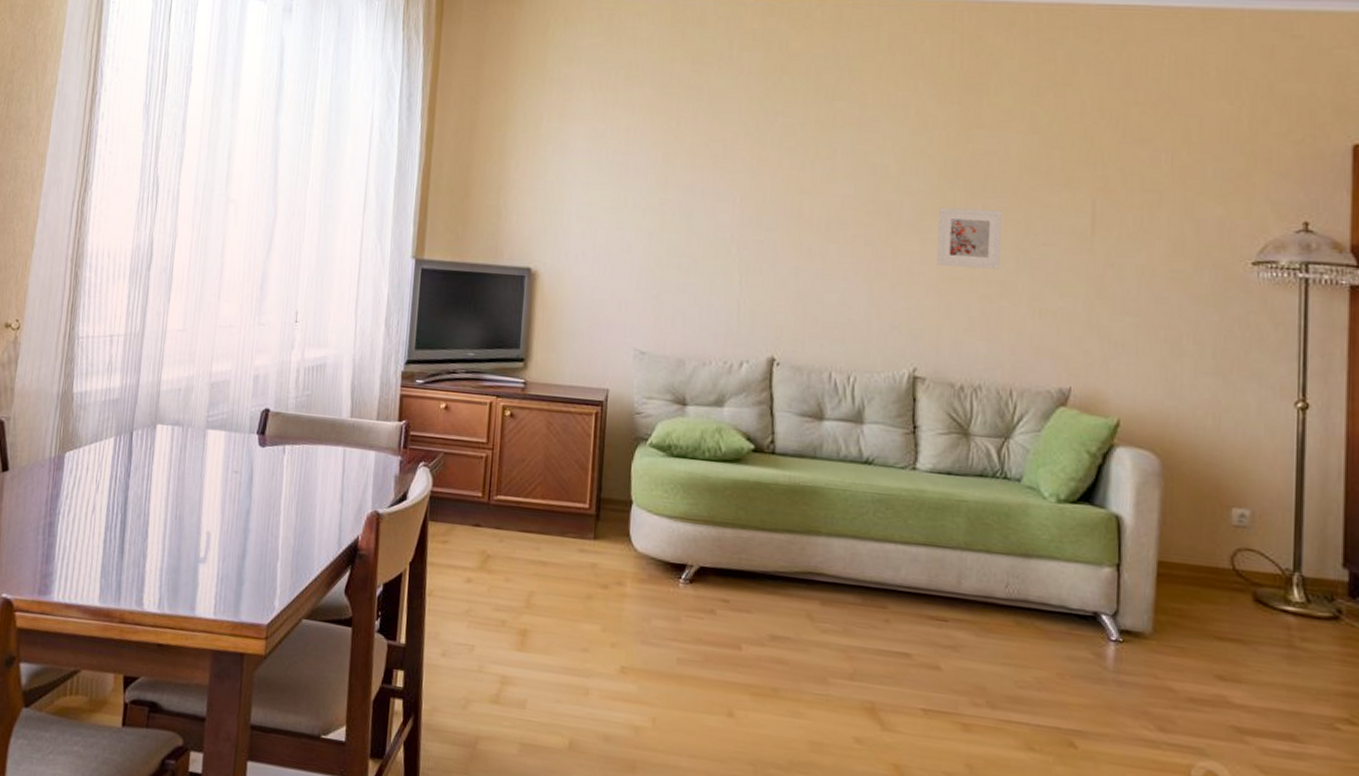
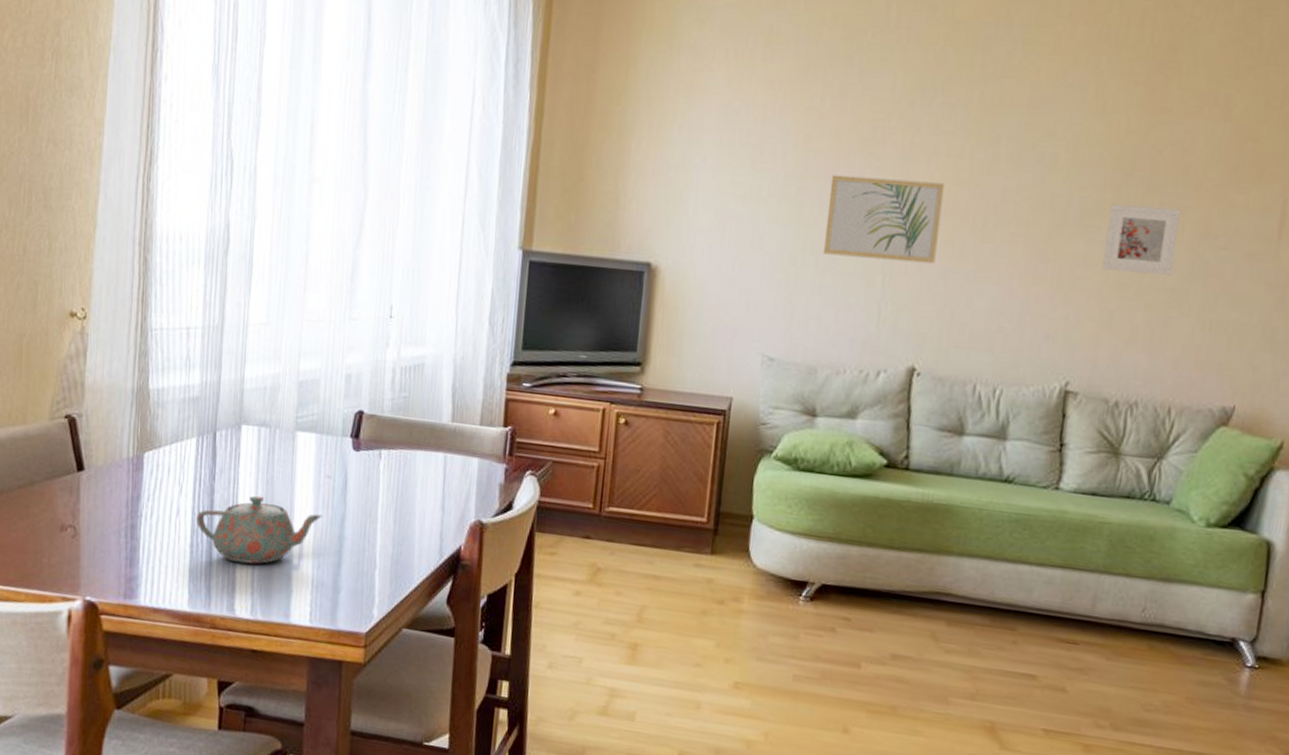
teapot: none [111,491,230,558] -> present [196,495,323,564]
wall art: none [686,187,790,264] -> present [824,174,945,264]

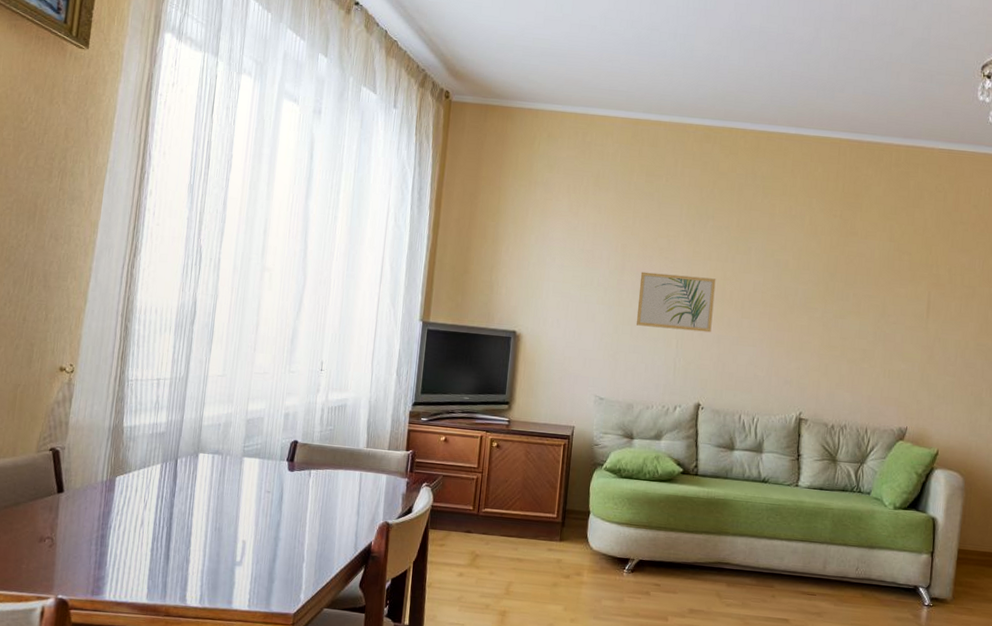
teapot: present [196,495,323,564] -> none [157,508,263,563]
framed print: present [1102,204,1182,275] -> none [819,294,867,341]

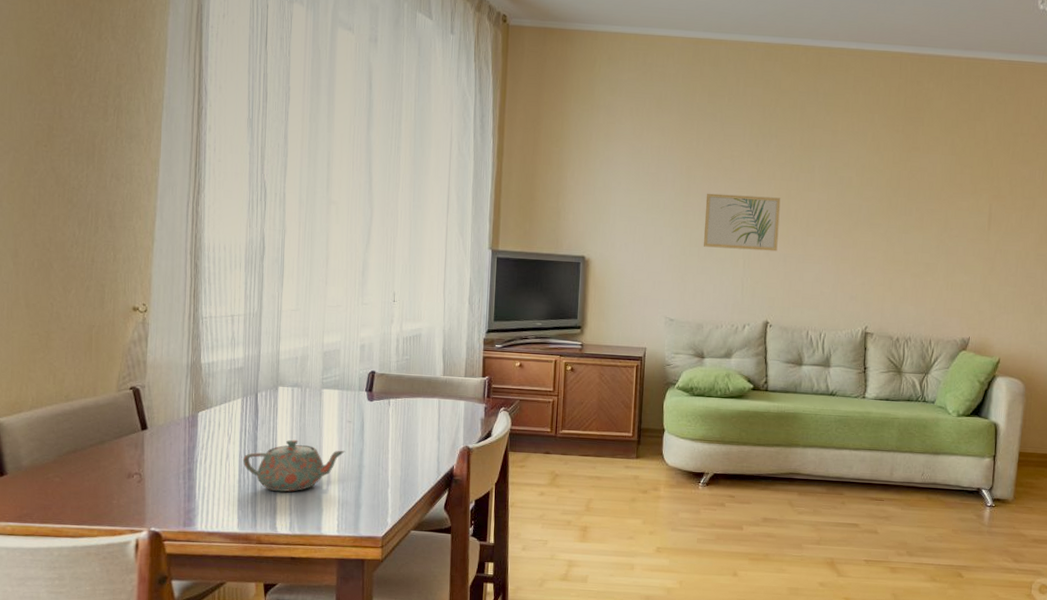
teapot: none [157,508,263,563] -> present [243,439,346,492]

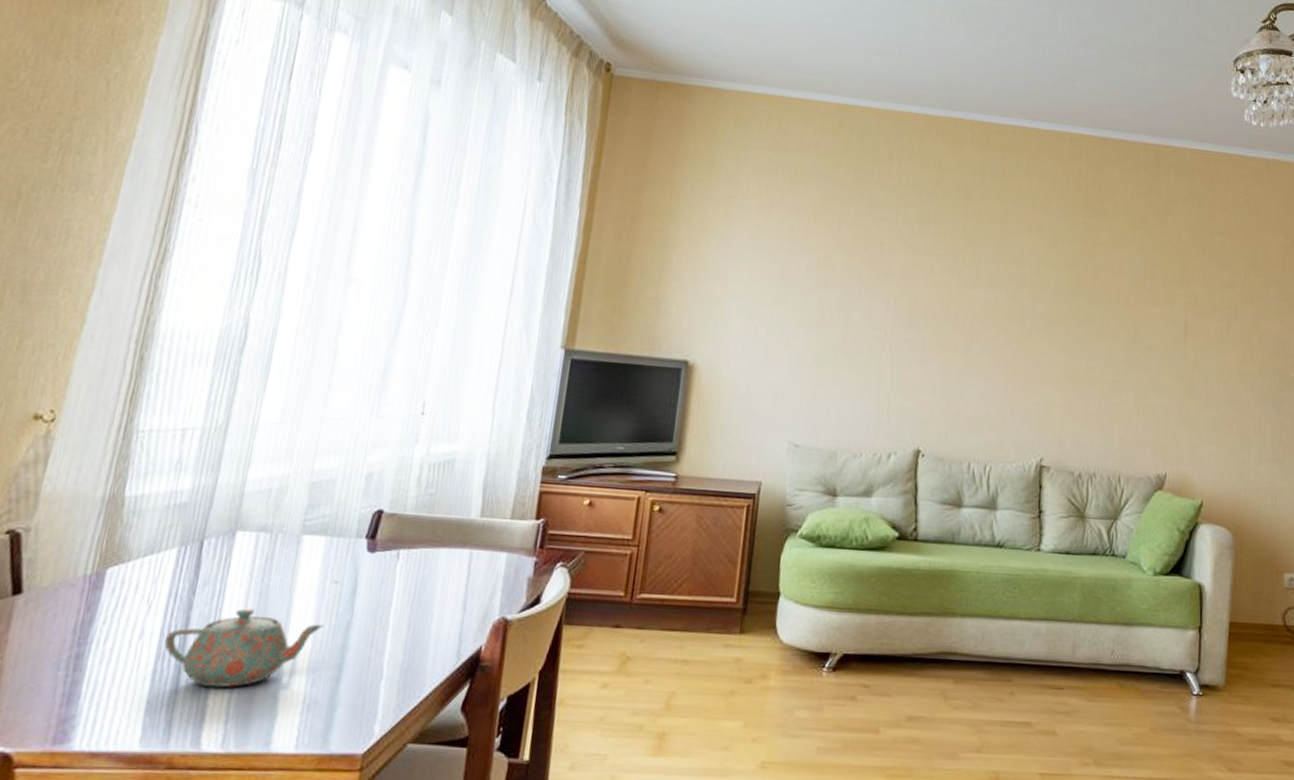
wall art: present [704,193,781,252] -> none [842,287,939,362]

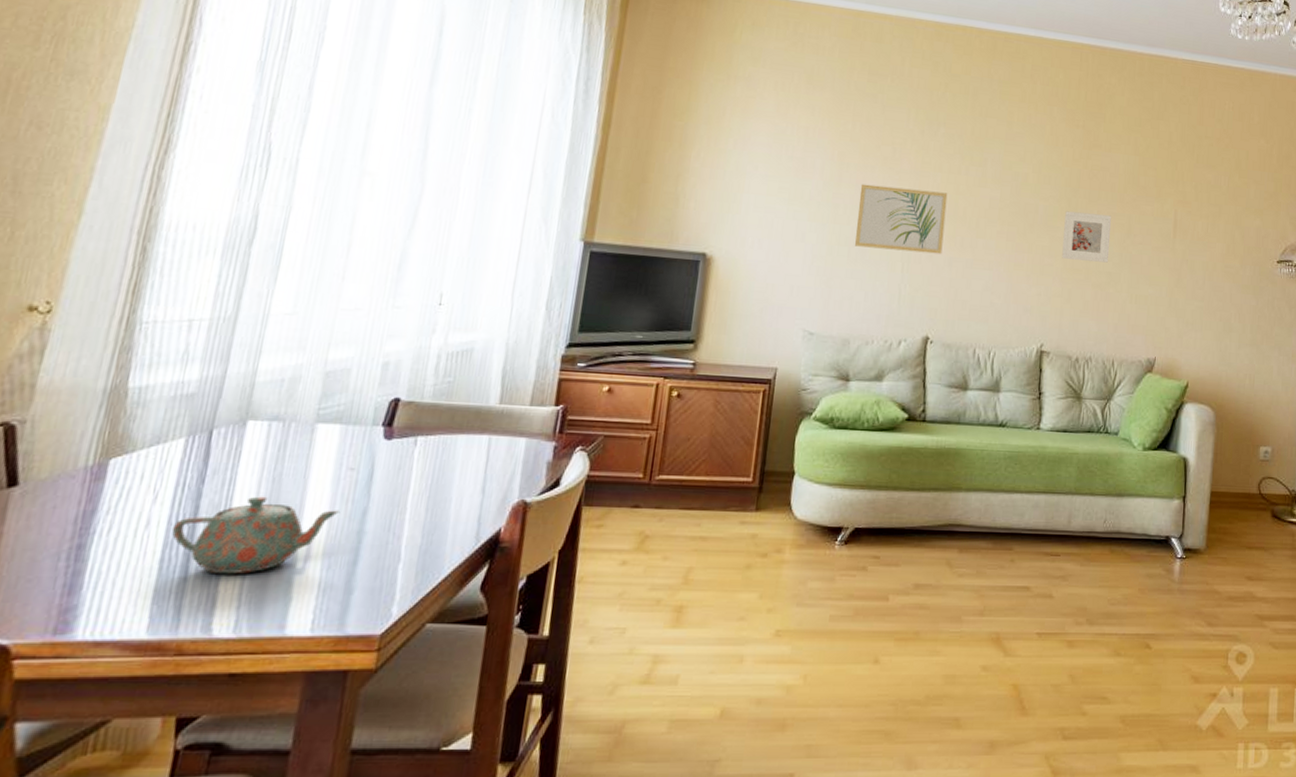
wall art: none [842,287,939,362] -> present [855,184,948,255]
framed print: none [1062,314,1116,370] -> present [1062,211,1112,263]

